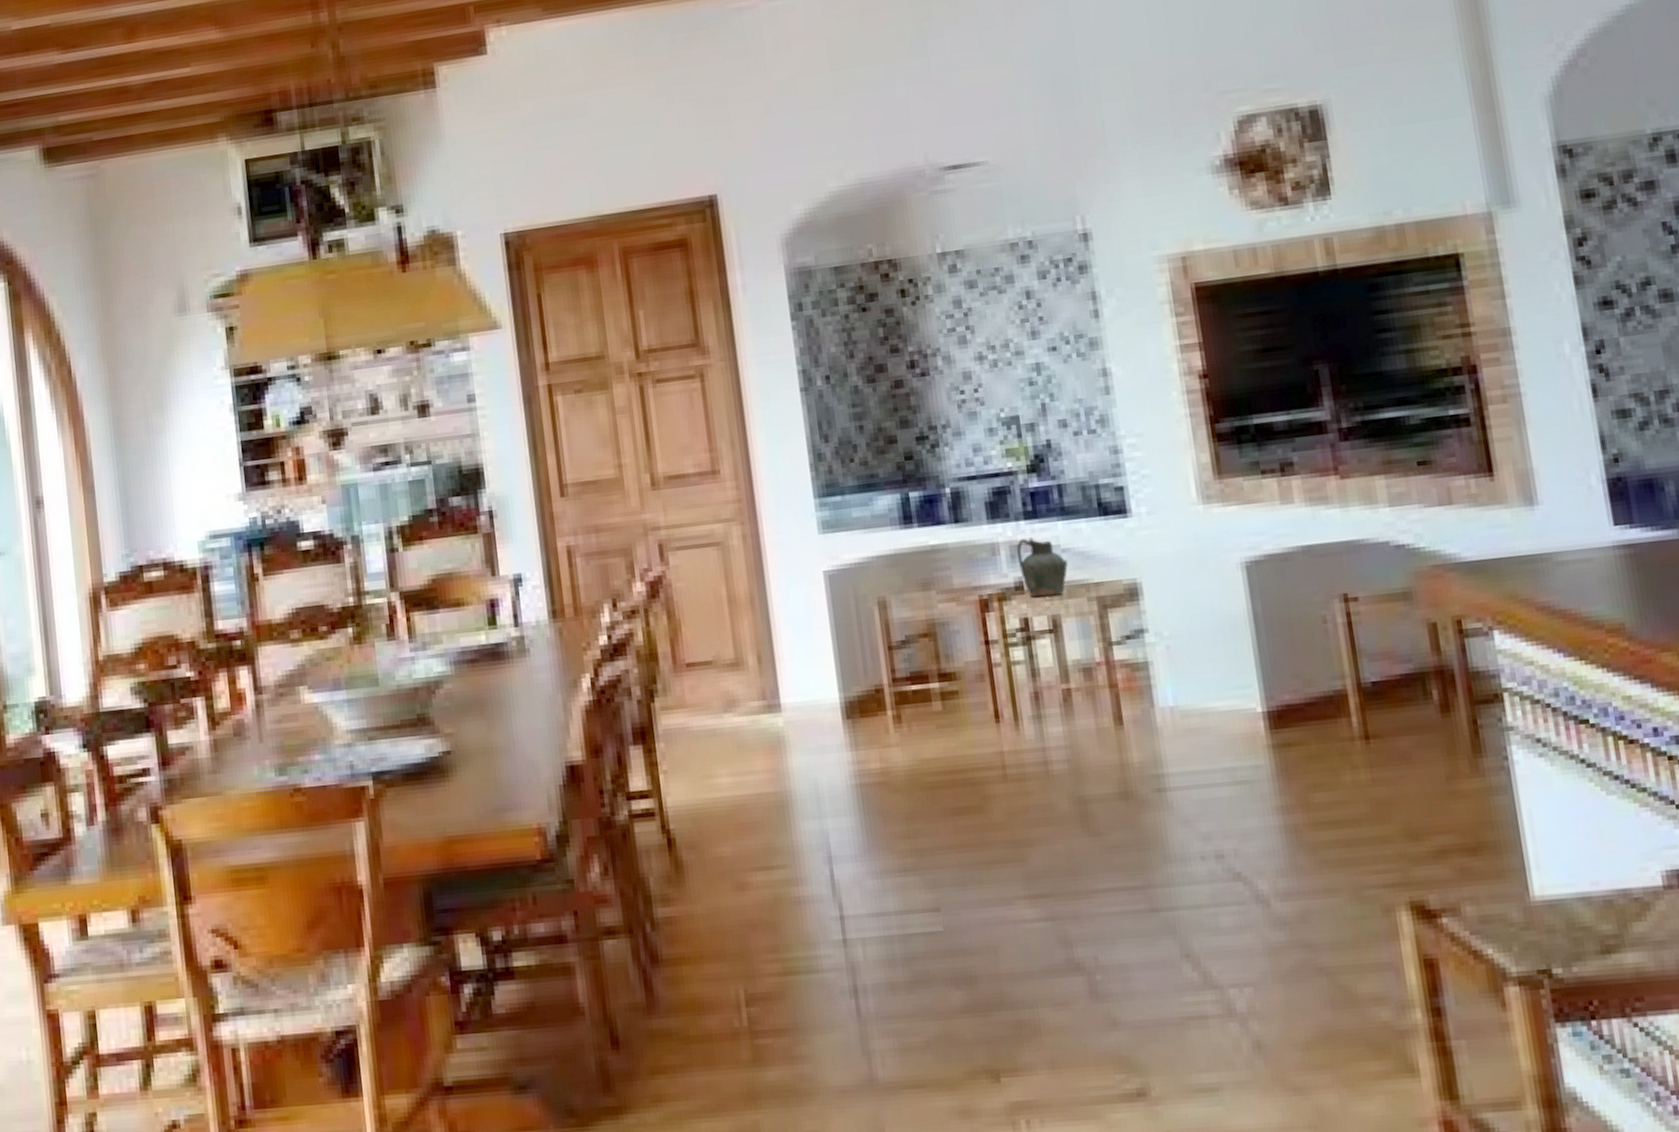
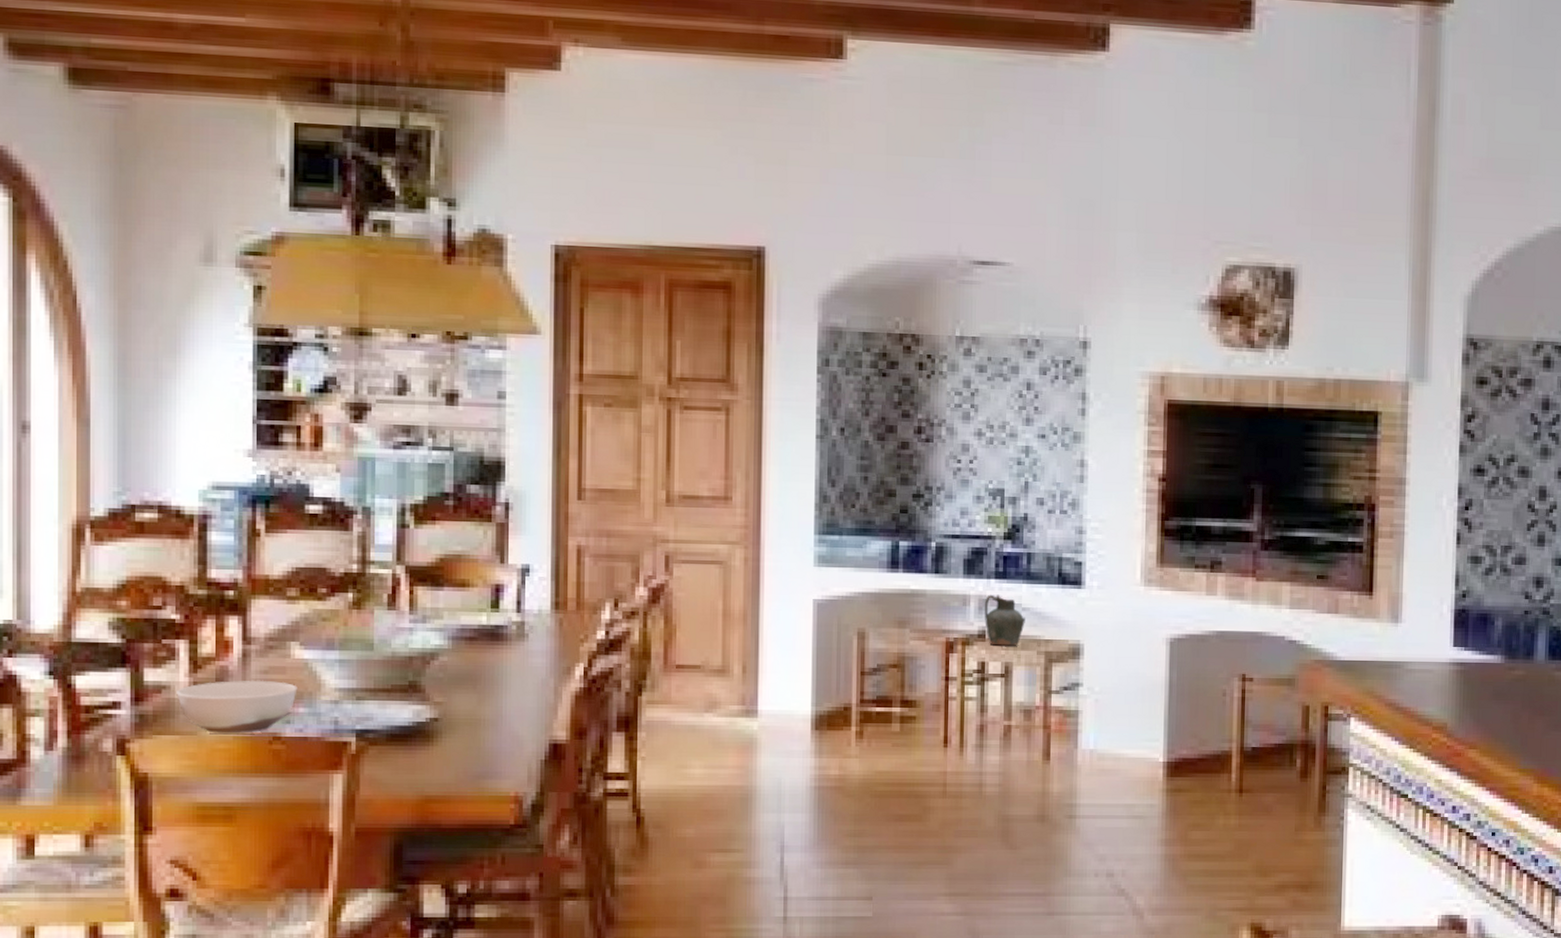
bowl: none [199,730,311,791] -> present [176,680,298,735]

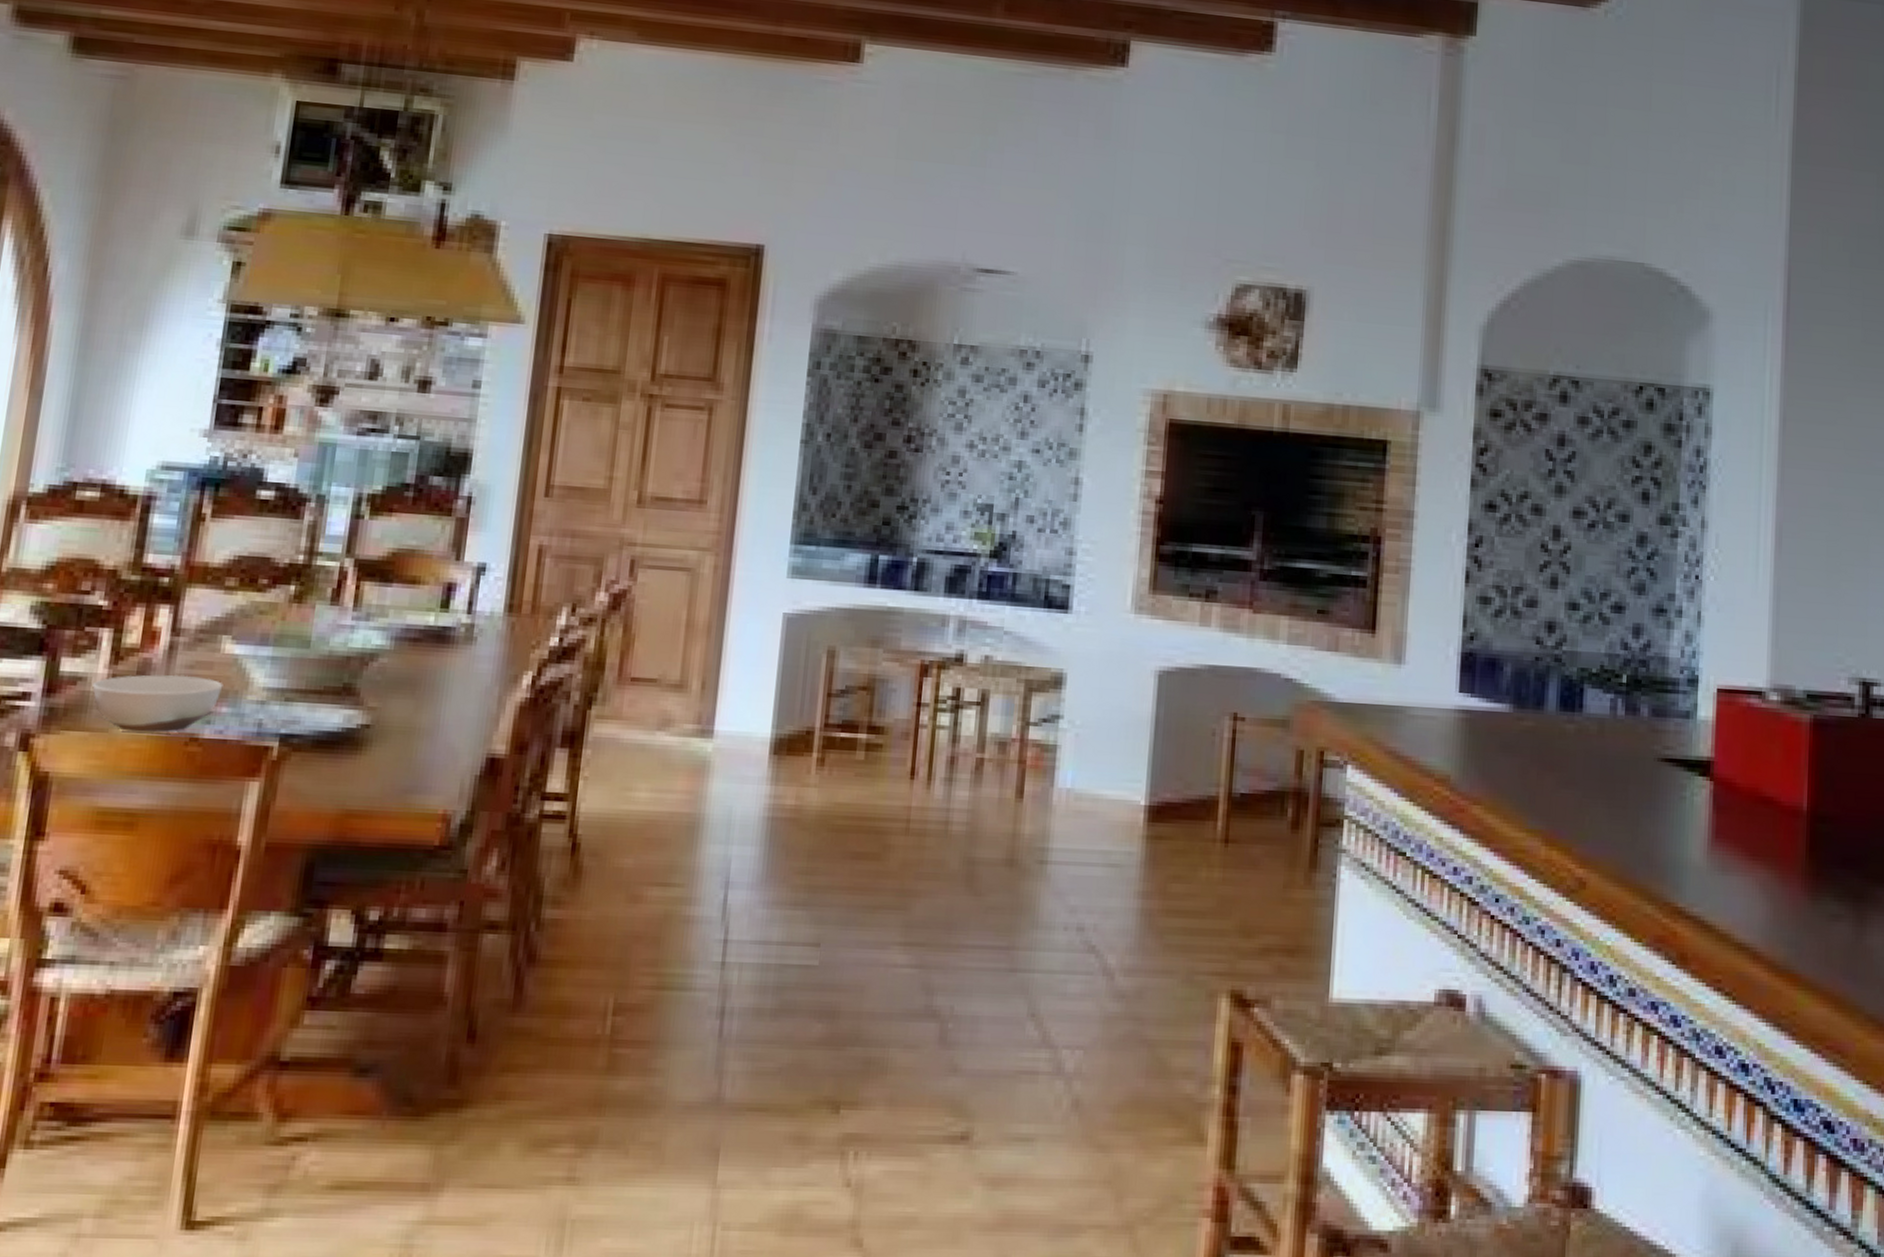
ceramic jug: present [985,594,1025,646] -> none [963,615,1007,672]

